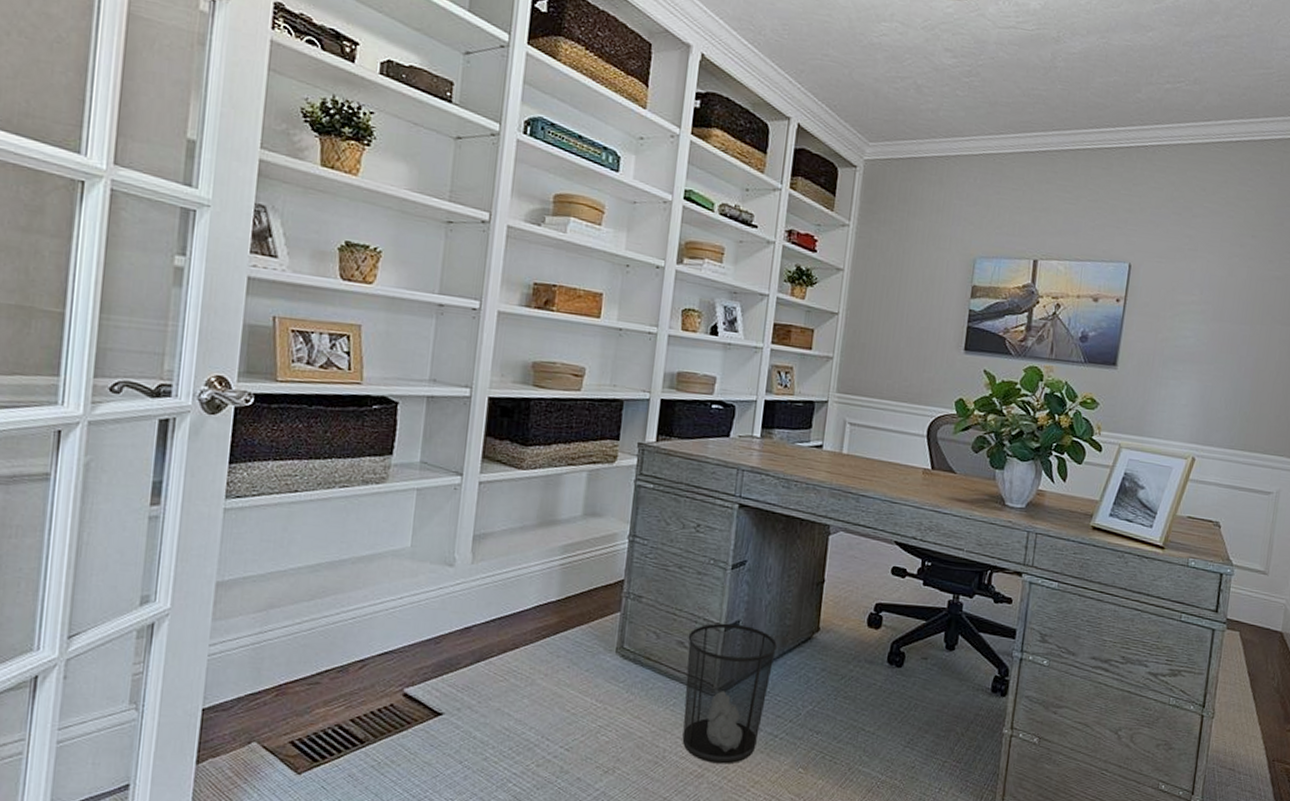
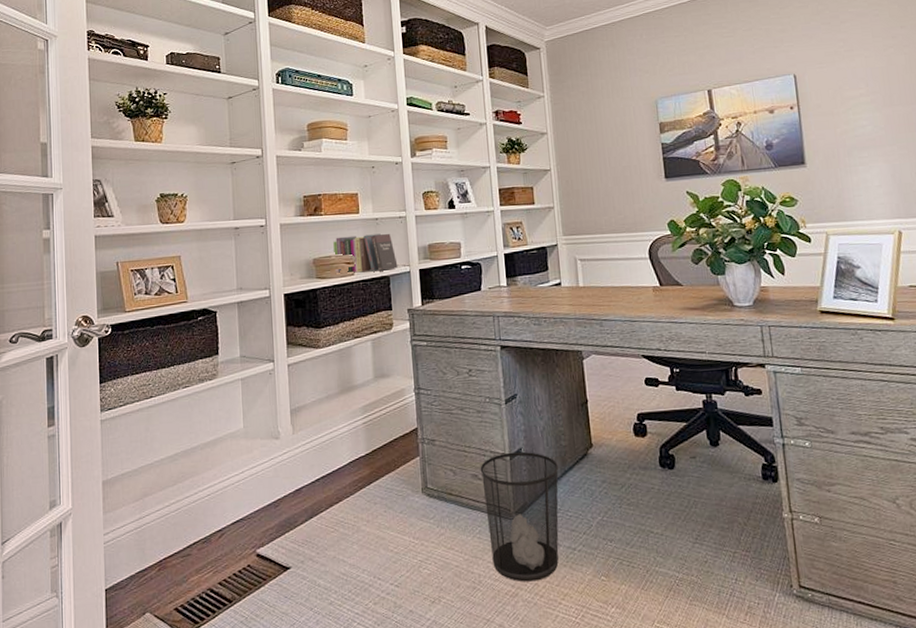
books: none [557,341,637,394] -> present [333,233,398,274]

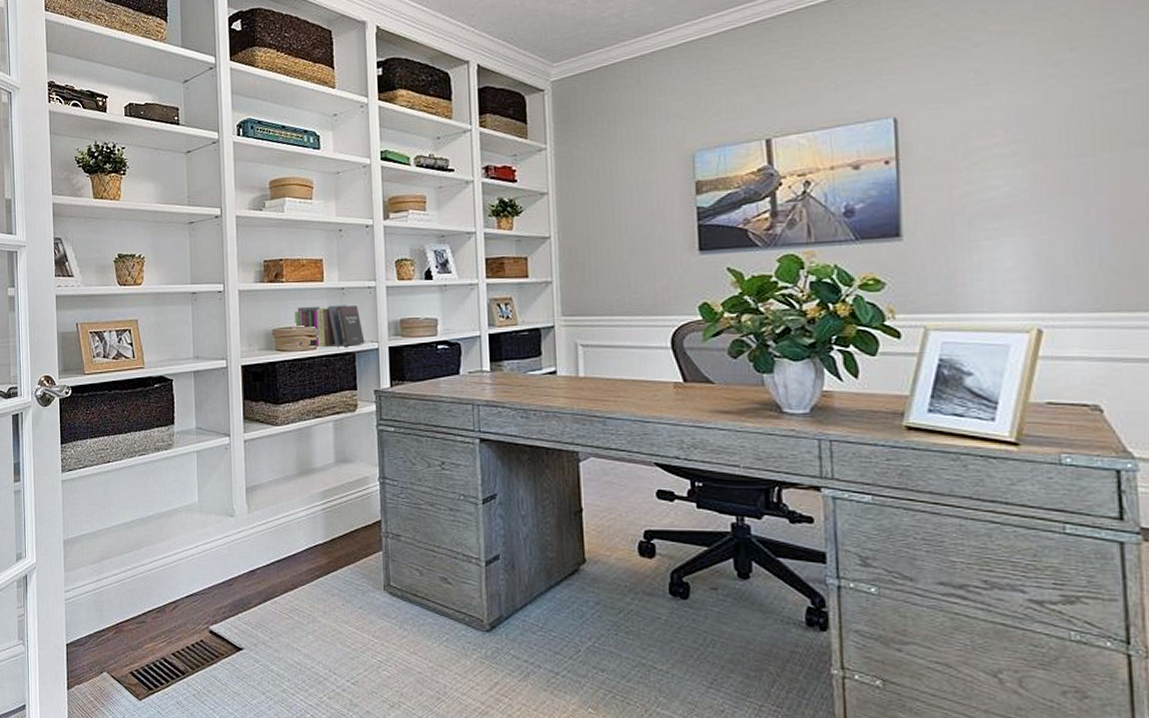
waste bin: present [480,451,559,582] -> none [450,558,544,702]

